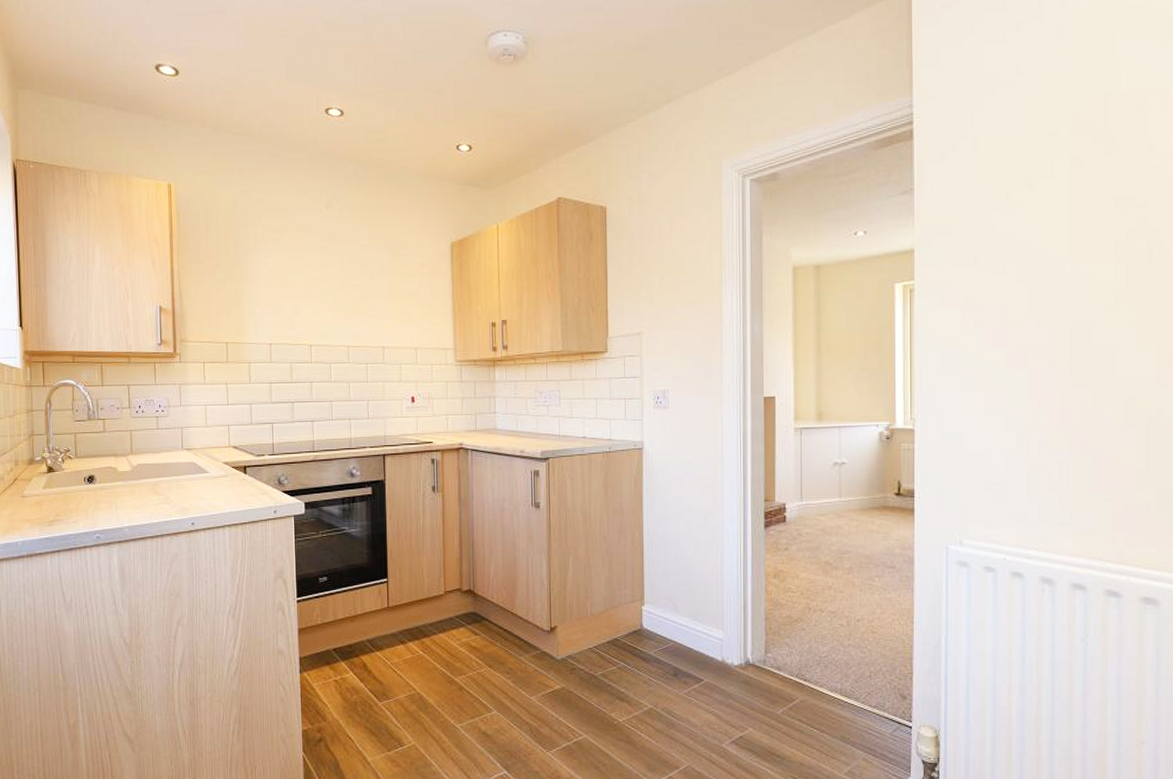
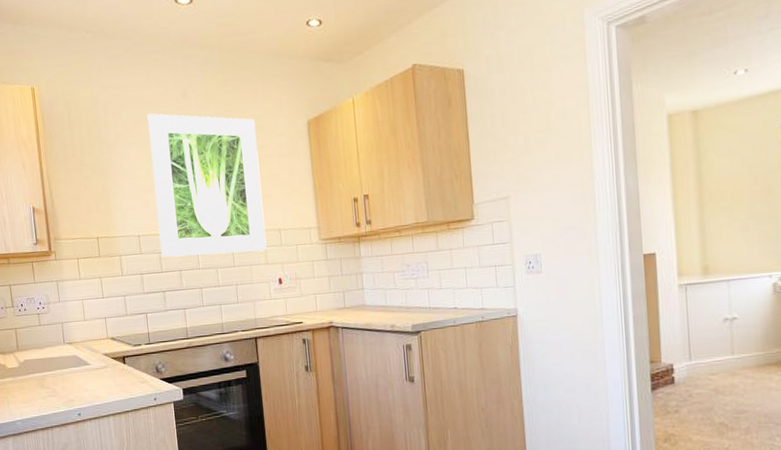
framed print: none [288,221,402,369] -> present [147,113,267,258]

